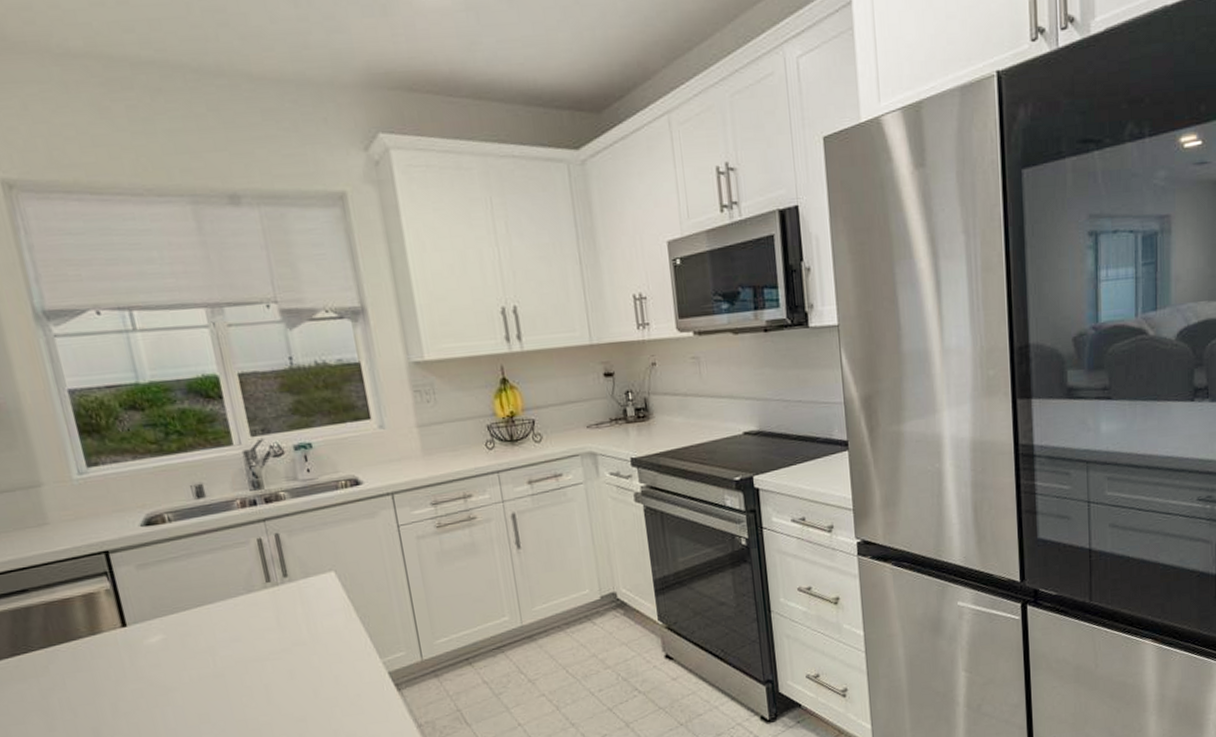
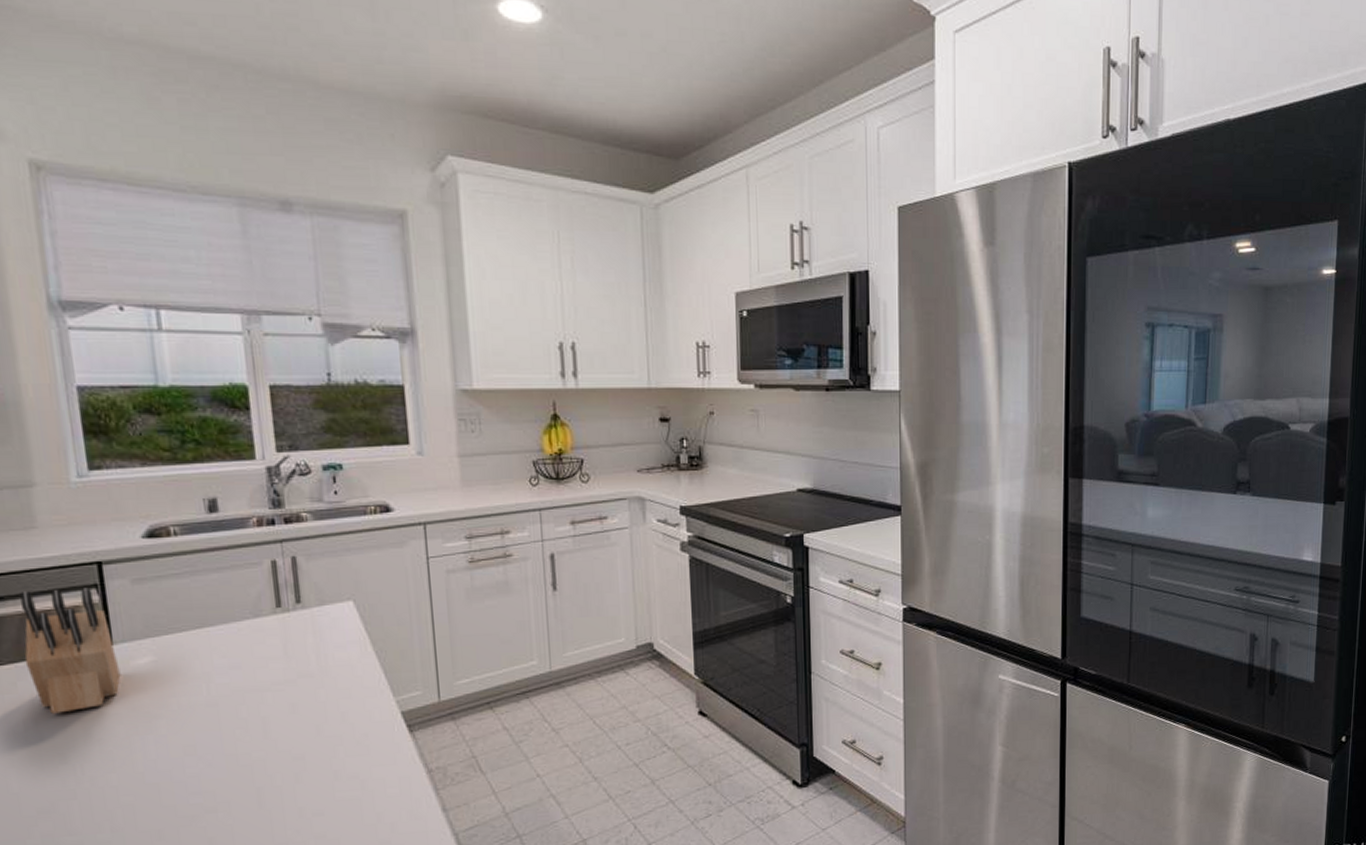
knife block: none [41,575,137,692] -> present [20,587,121,714]

